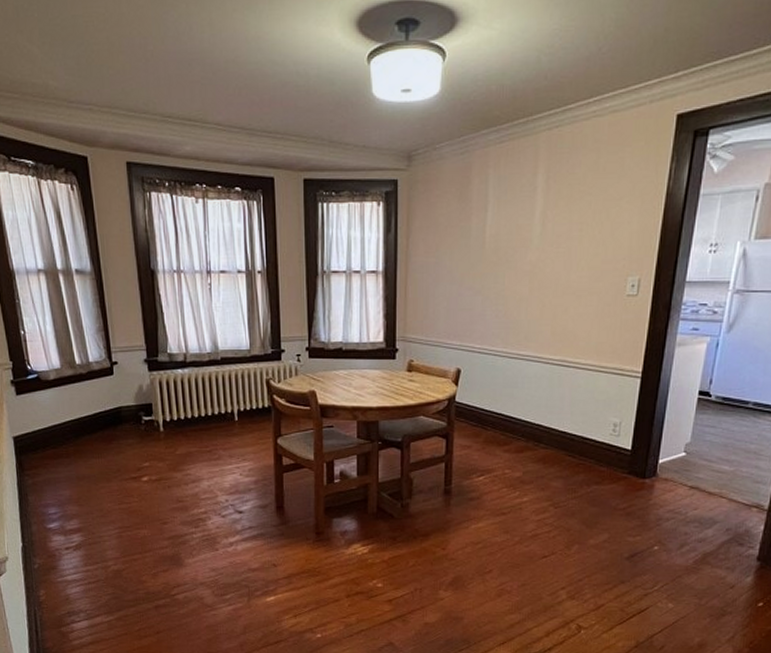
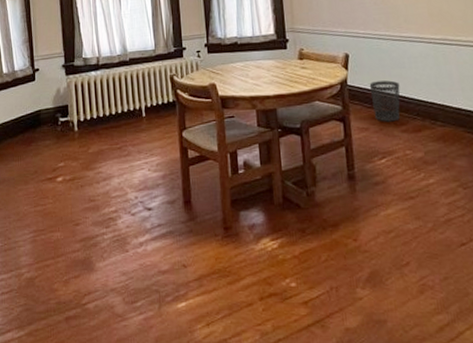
wastebasket: none [478,400,509,441] -> present [369,80,400,122]

